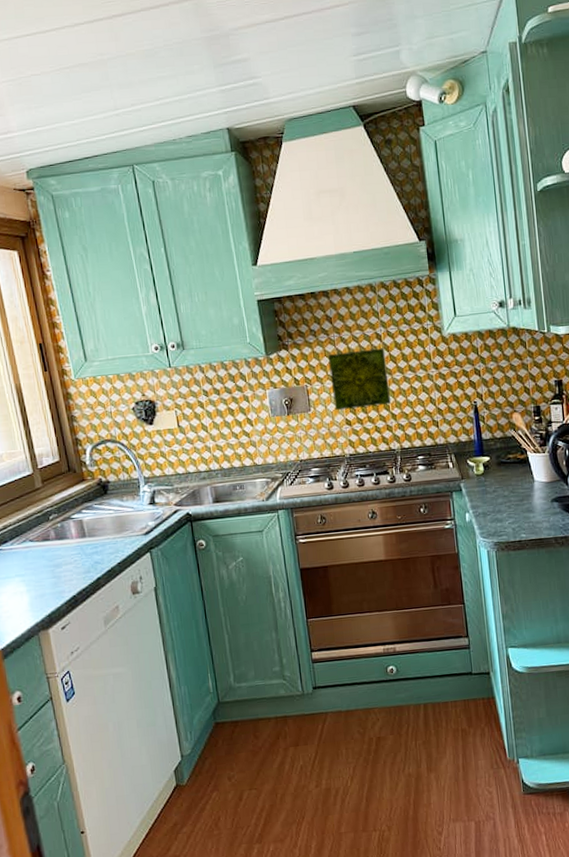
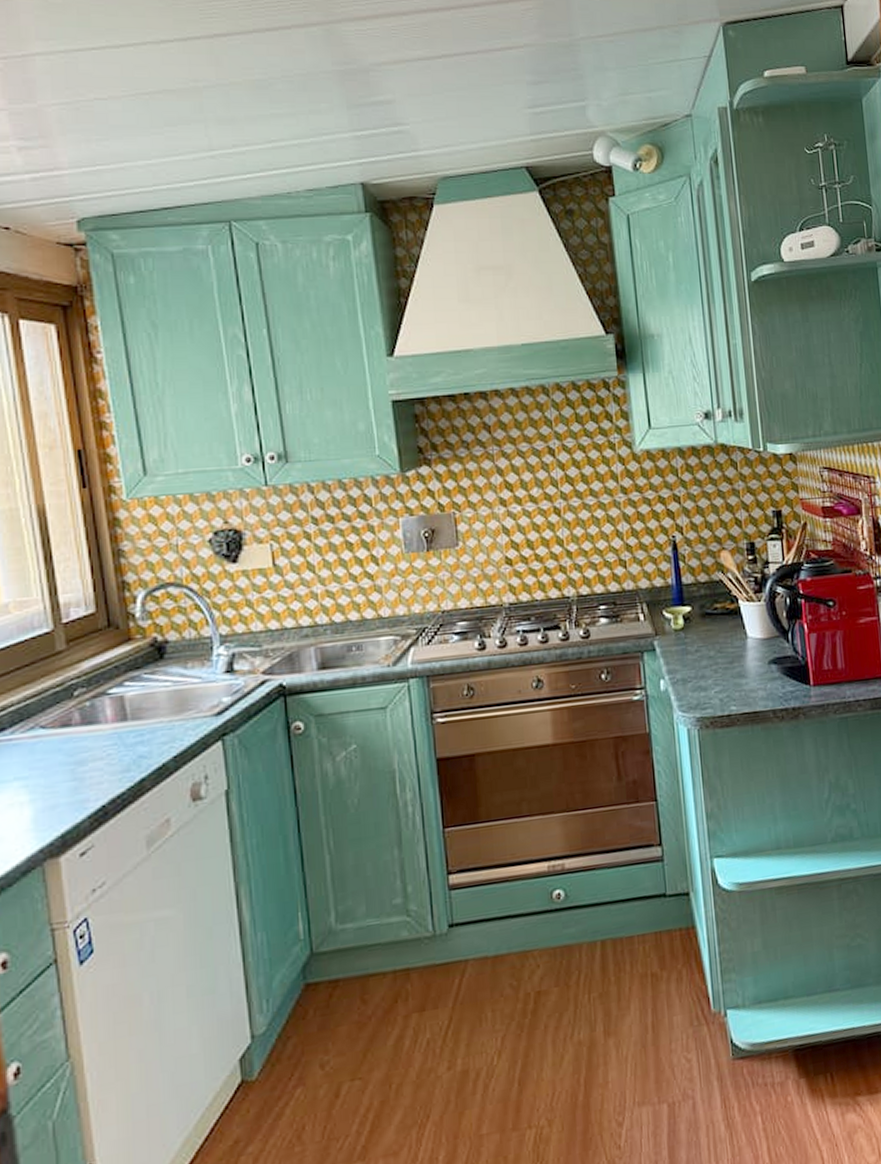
decorative tile: present [327,347,391,411] -> none [483,464,565,546]

